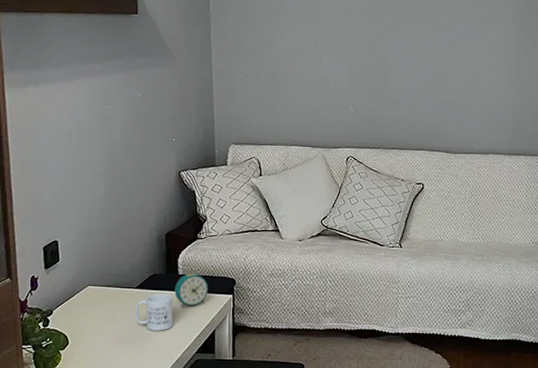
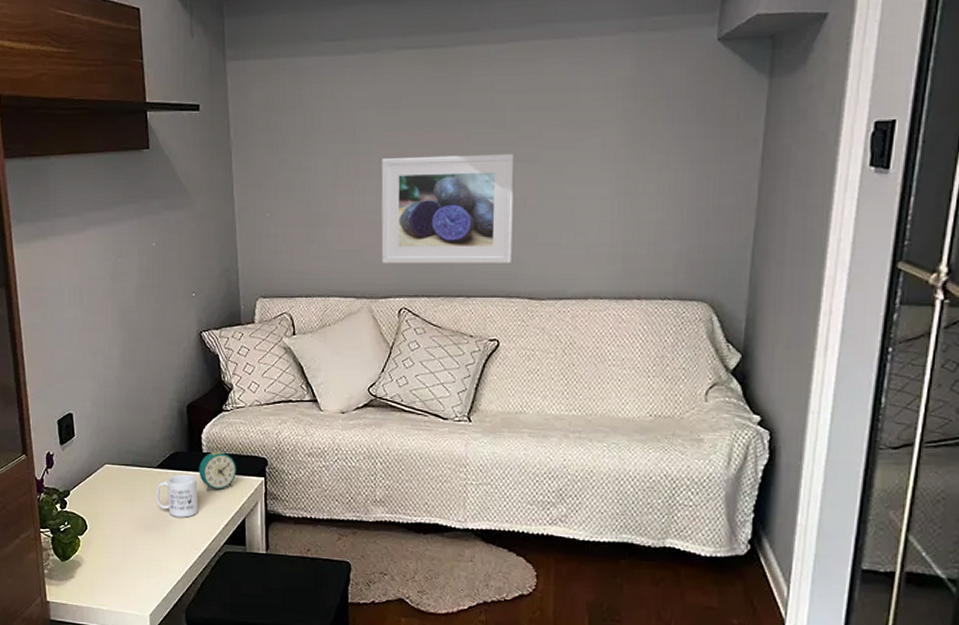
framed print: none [333,37,437,125] -> present [381,154,515,264]

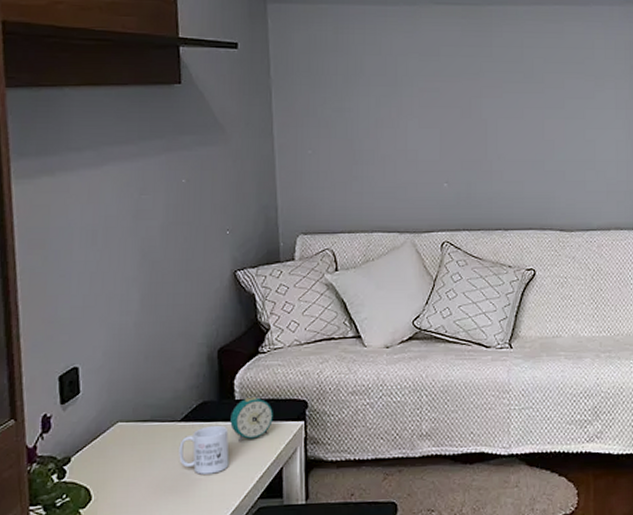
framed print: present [381,154,515,264] -> none [422,101,544,199]

